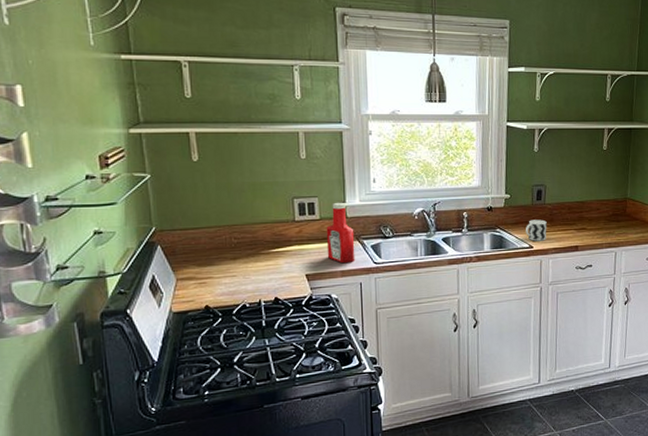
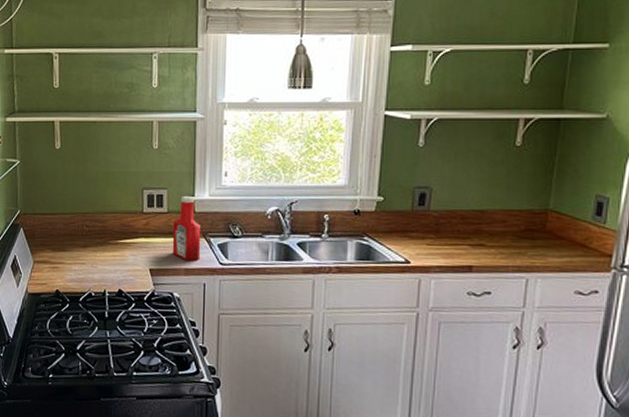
cup: present [526,219,547,241] -> none [402,229,430,256]

